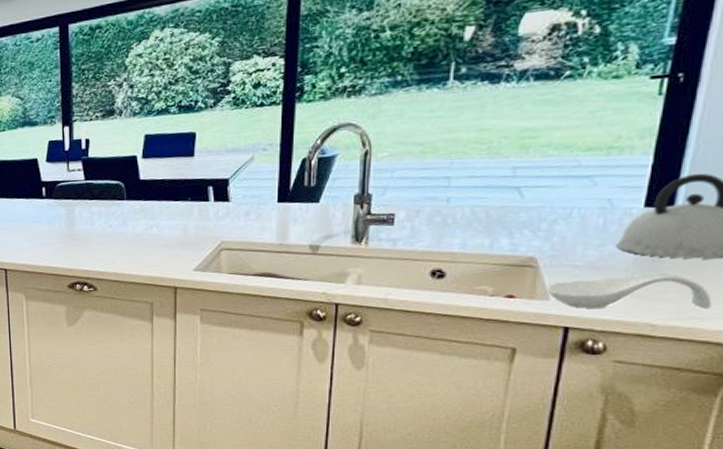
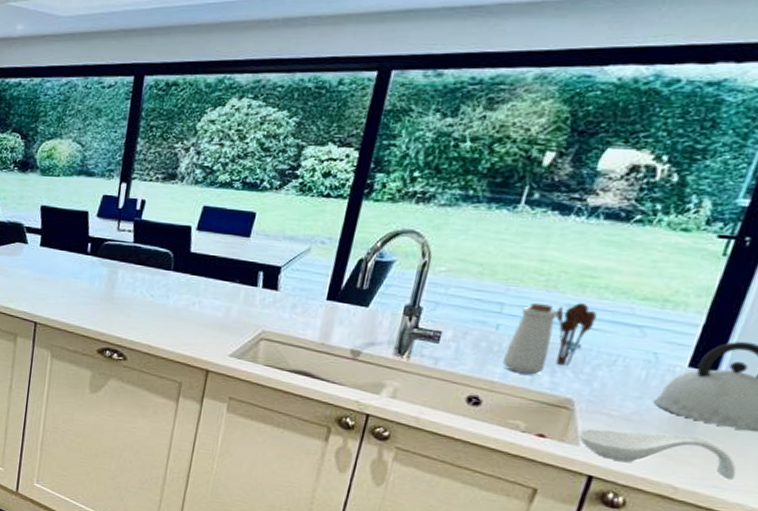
bottle: none [458,170,506,240] -> present [502,302,559,374]
utensil holder: none [504,164,544,227] -> present [555,303,597,367]

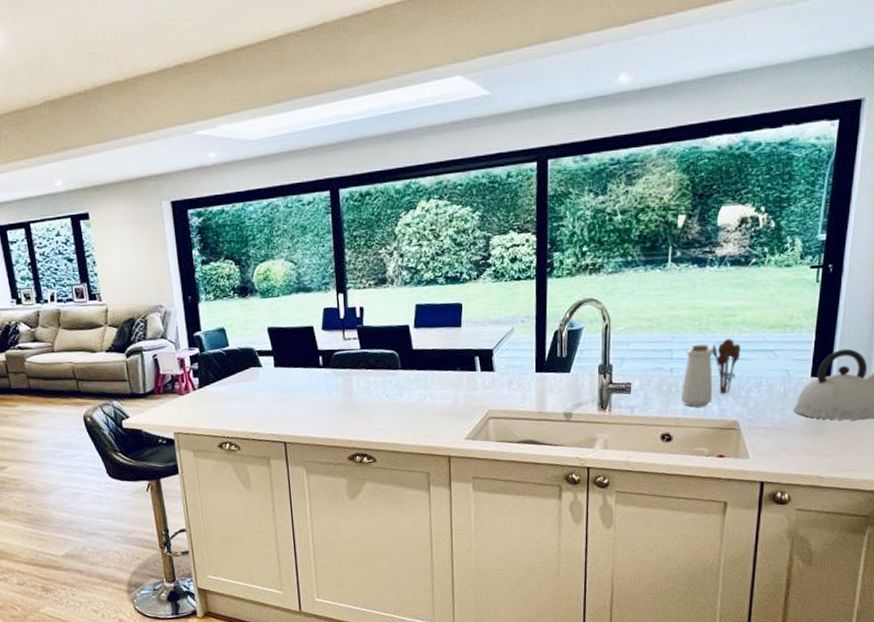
spoon rest: present [577,429,737,481] -> none [746,432,859,465]

